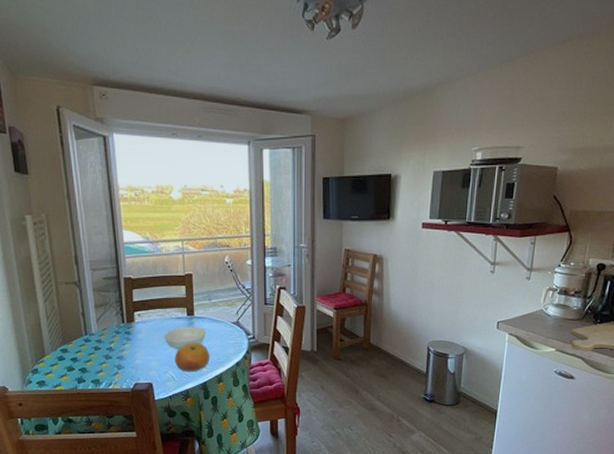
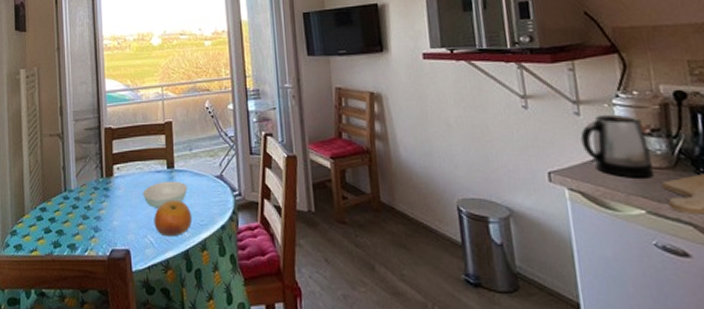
kettle: none [525,279,571,327] -> present [580,114,655,178]

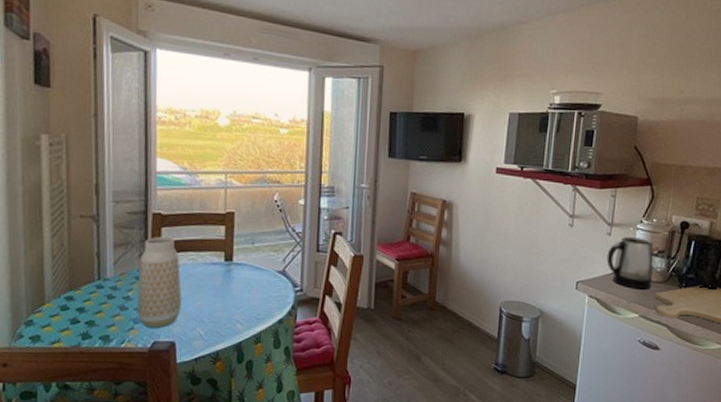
vase: none [96,148,133,236] -> present [137,236,182,328]
bowl: present [143,181,187,209] -> none [194,274,246,302]
fruit: present [154,199,193,237] -> none [205,293,249,330]

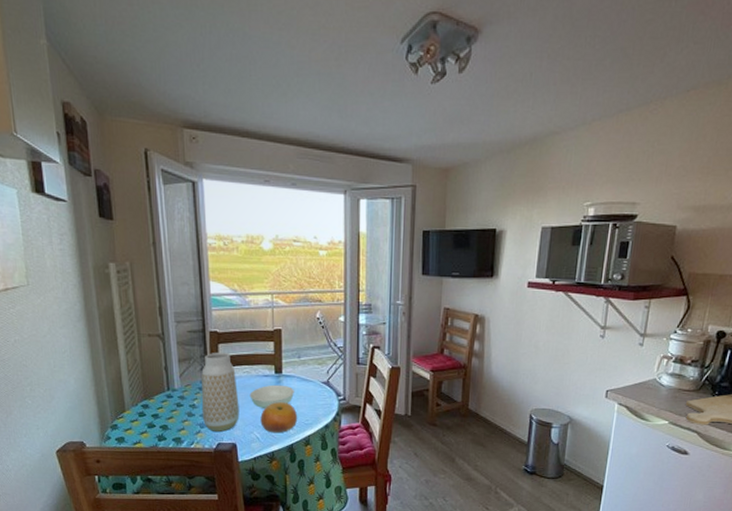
bowl: none [194,274,246,302] -> present [249,384,294,409]
fruit: none [205,293,249,330] -> present [260,401,298,433]
kettle: present [606,236,654,290] -> none [637,346,687,398]

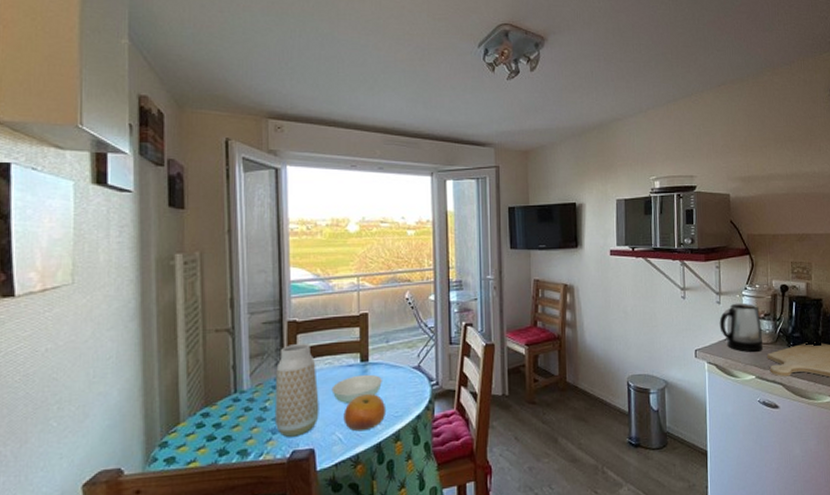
kettle: none [637,346,687,398] -> present [719,303,764,352]

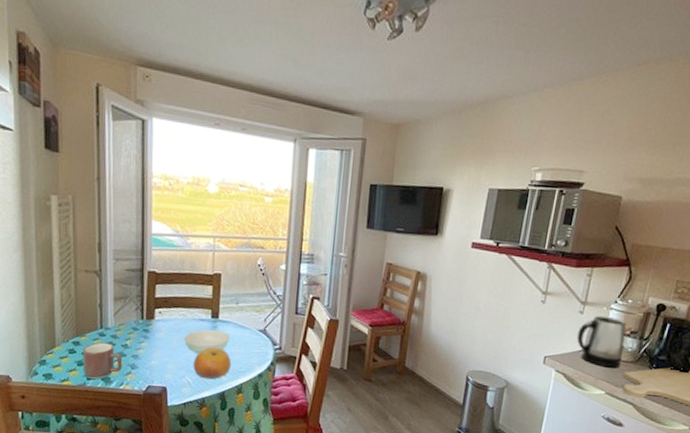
mug: none [213,408,262,455] -> present [83,342,123,380]
vase: present [274,343,319,437] -> none [133,292,173,374]

